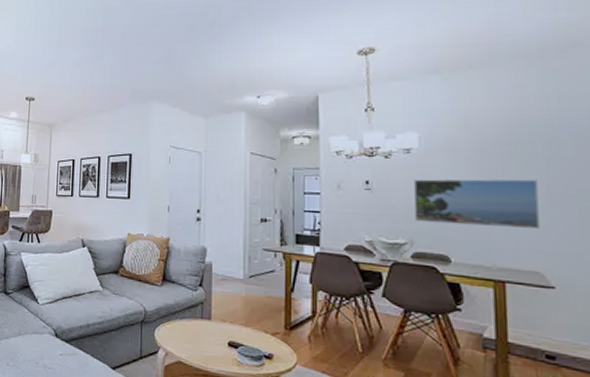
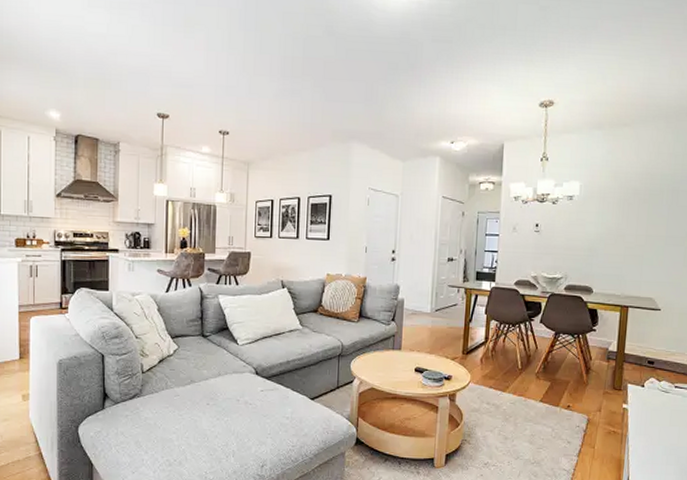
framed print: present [414,179,540,230] -> none [570,222,660,265]

